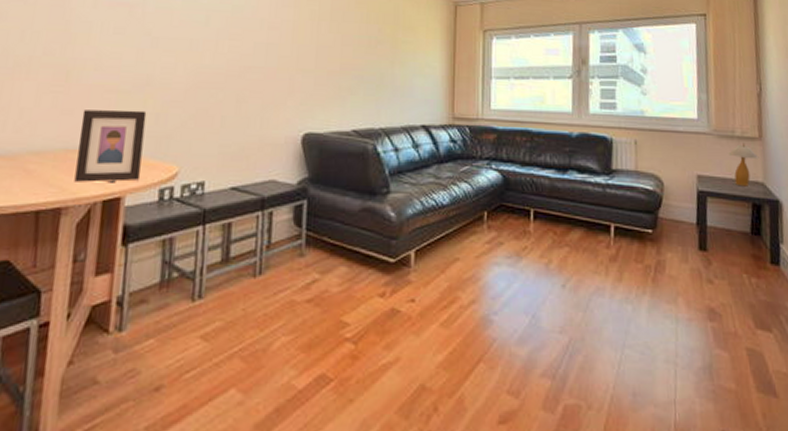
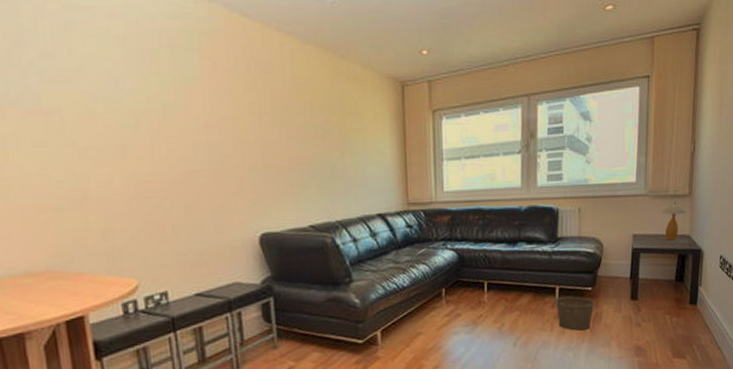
picture frame: present [74,109,147,183] -> none [20,227,100,307]
basket: none [610,237,657,279] -> present [555,296,595,331]

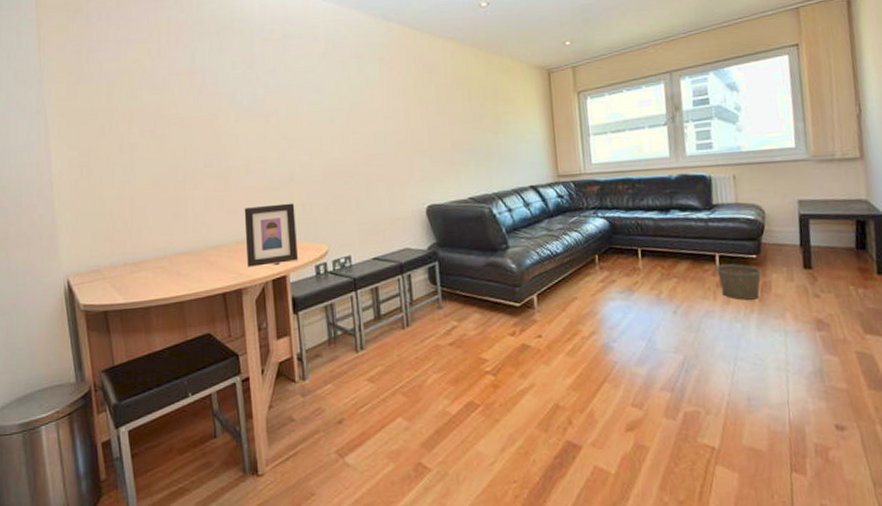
picture frame: none [20,227,100,307] -> present [244,203,299,267]
table lamp: present [661,200,688,241] -> none [829,164,862,206]

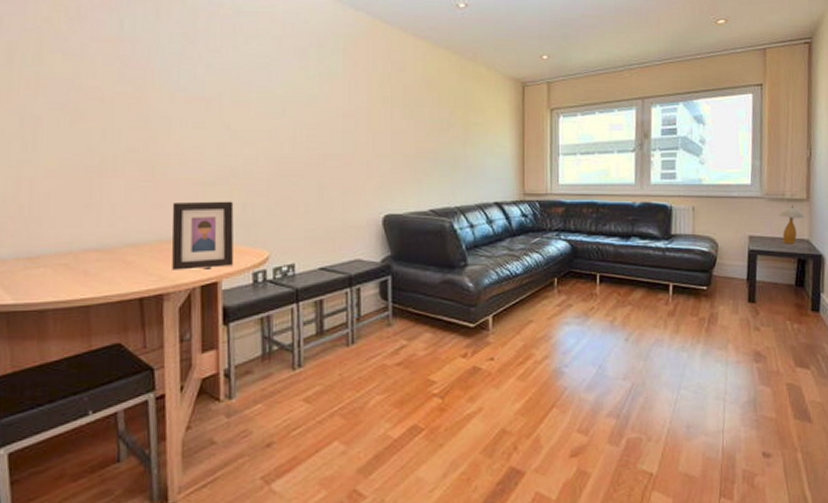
basket: present [715,264,762,300] -> none [668,294,710,330]
table lamp: none [829,164,862,206] -> present [778,204,806,244]

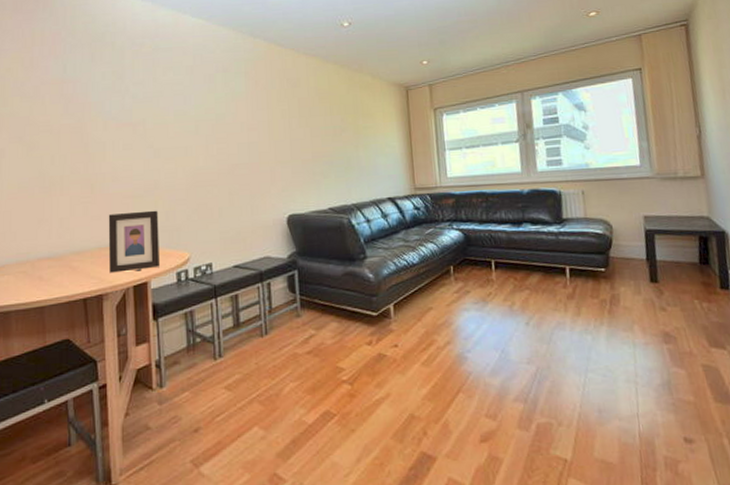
table lamp: present [778,204,806,244] -> none [672,182,703,222]

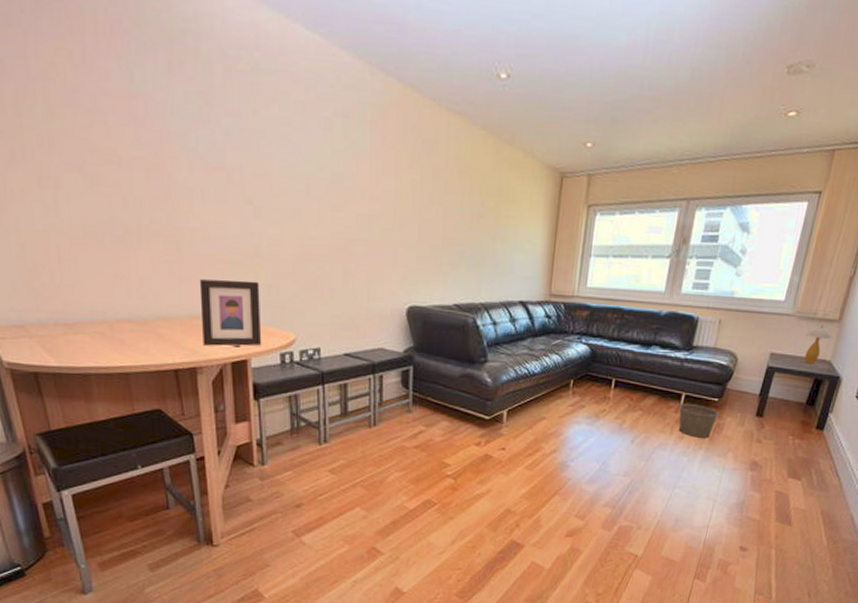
basket: none [566,277,611,313] -> present [678,404,719,438]
table lamp: none [672,182,703,222] -> present [803,324,834,364]

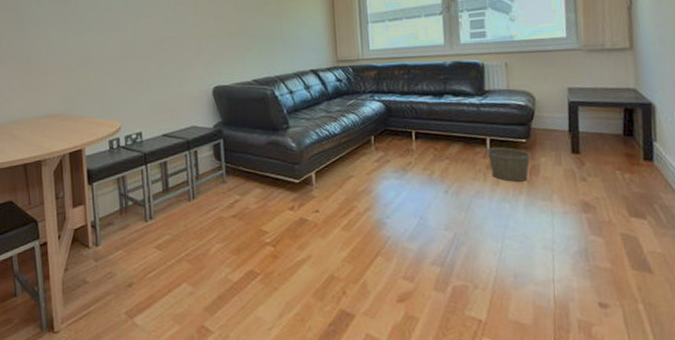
picture frame: present [199,279,262,347] -> none [44,82,94,141]
table lamp: present [803,324,834,364] -> none [599,54,631,94]

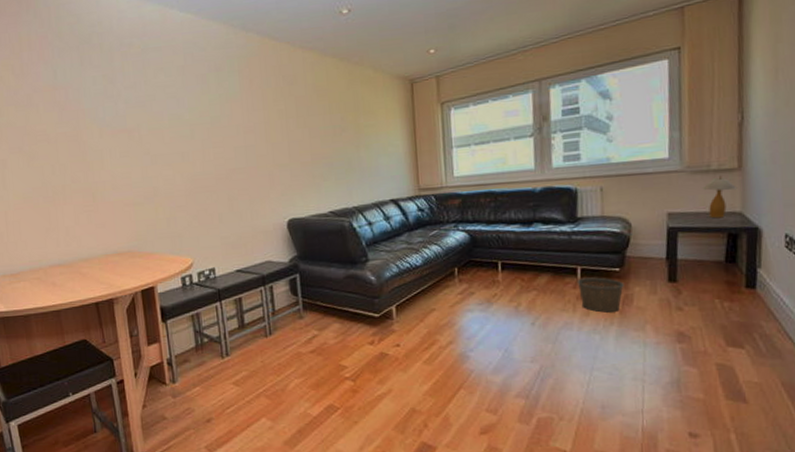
table lamp: none [599,54,631,94] -> present [703,175,738,219]

